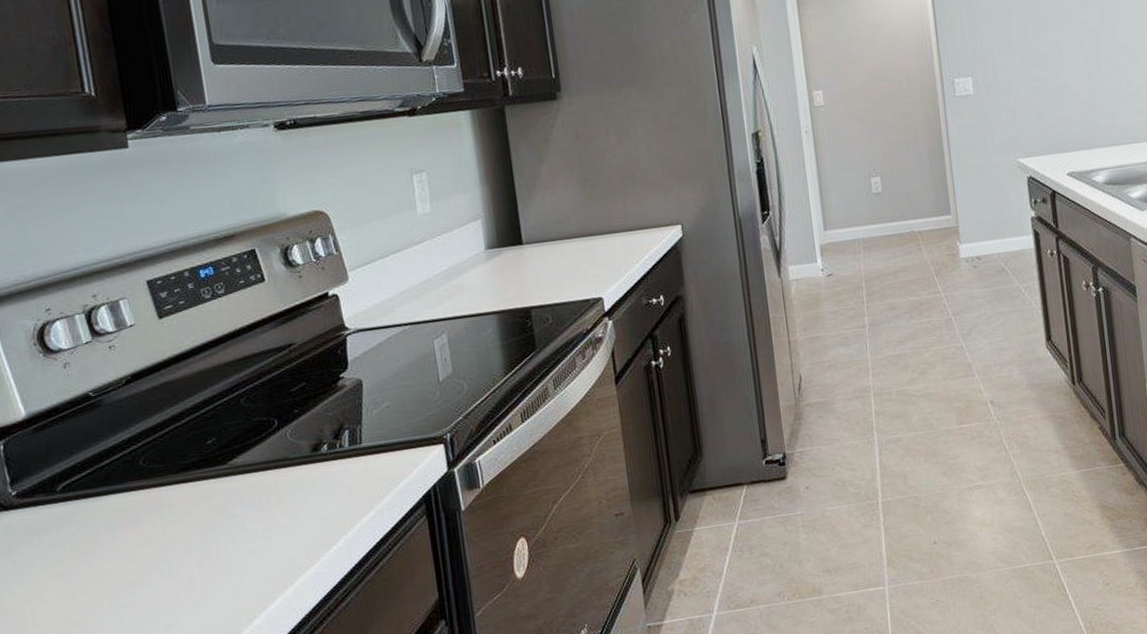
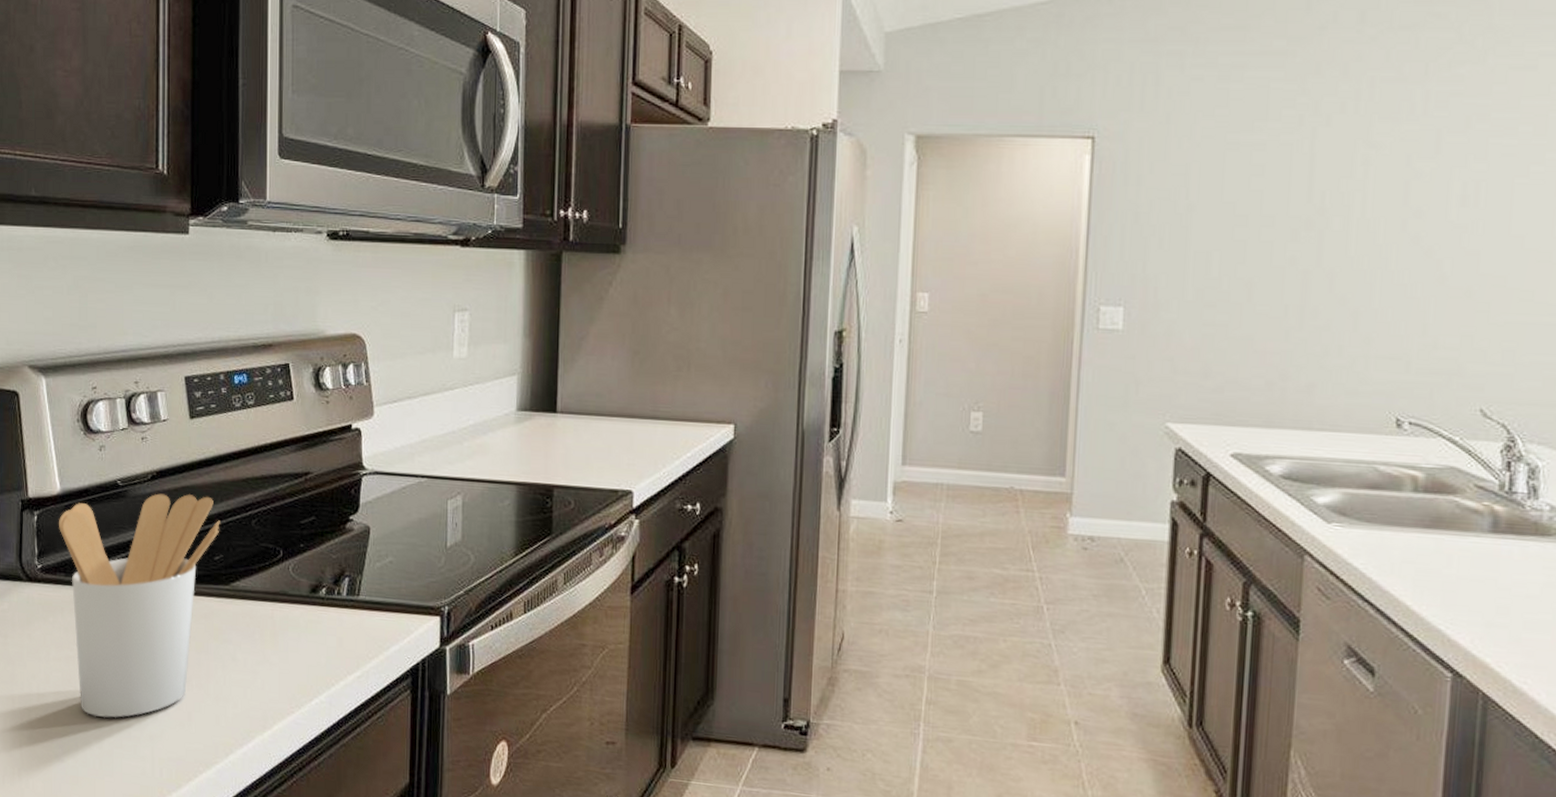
utensil holder: none [29,387,208,623] -> present [59,493,220,718]

